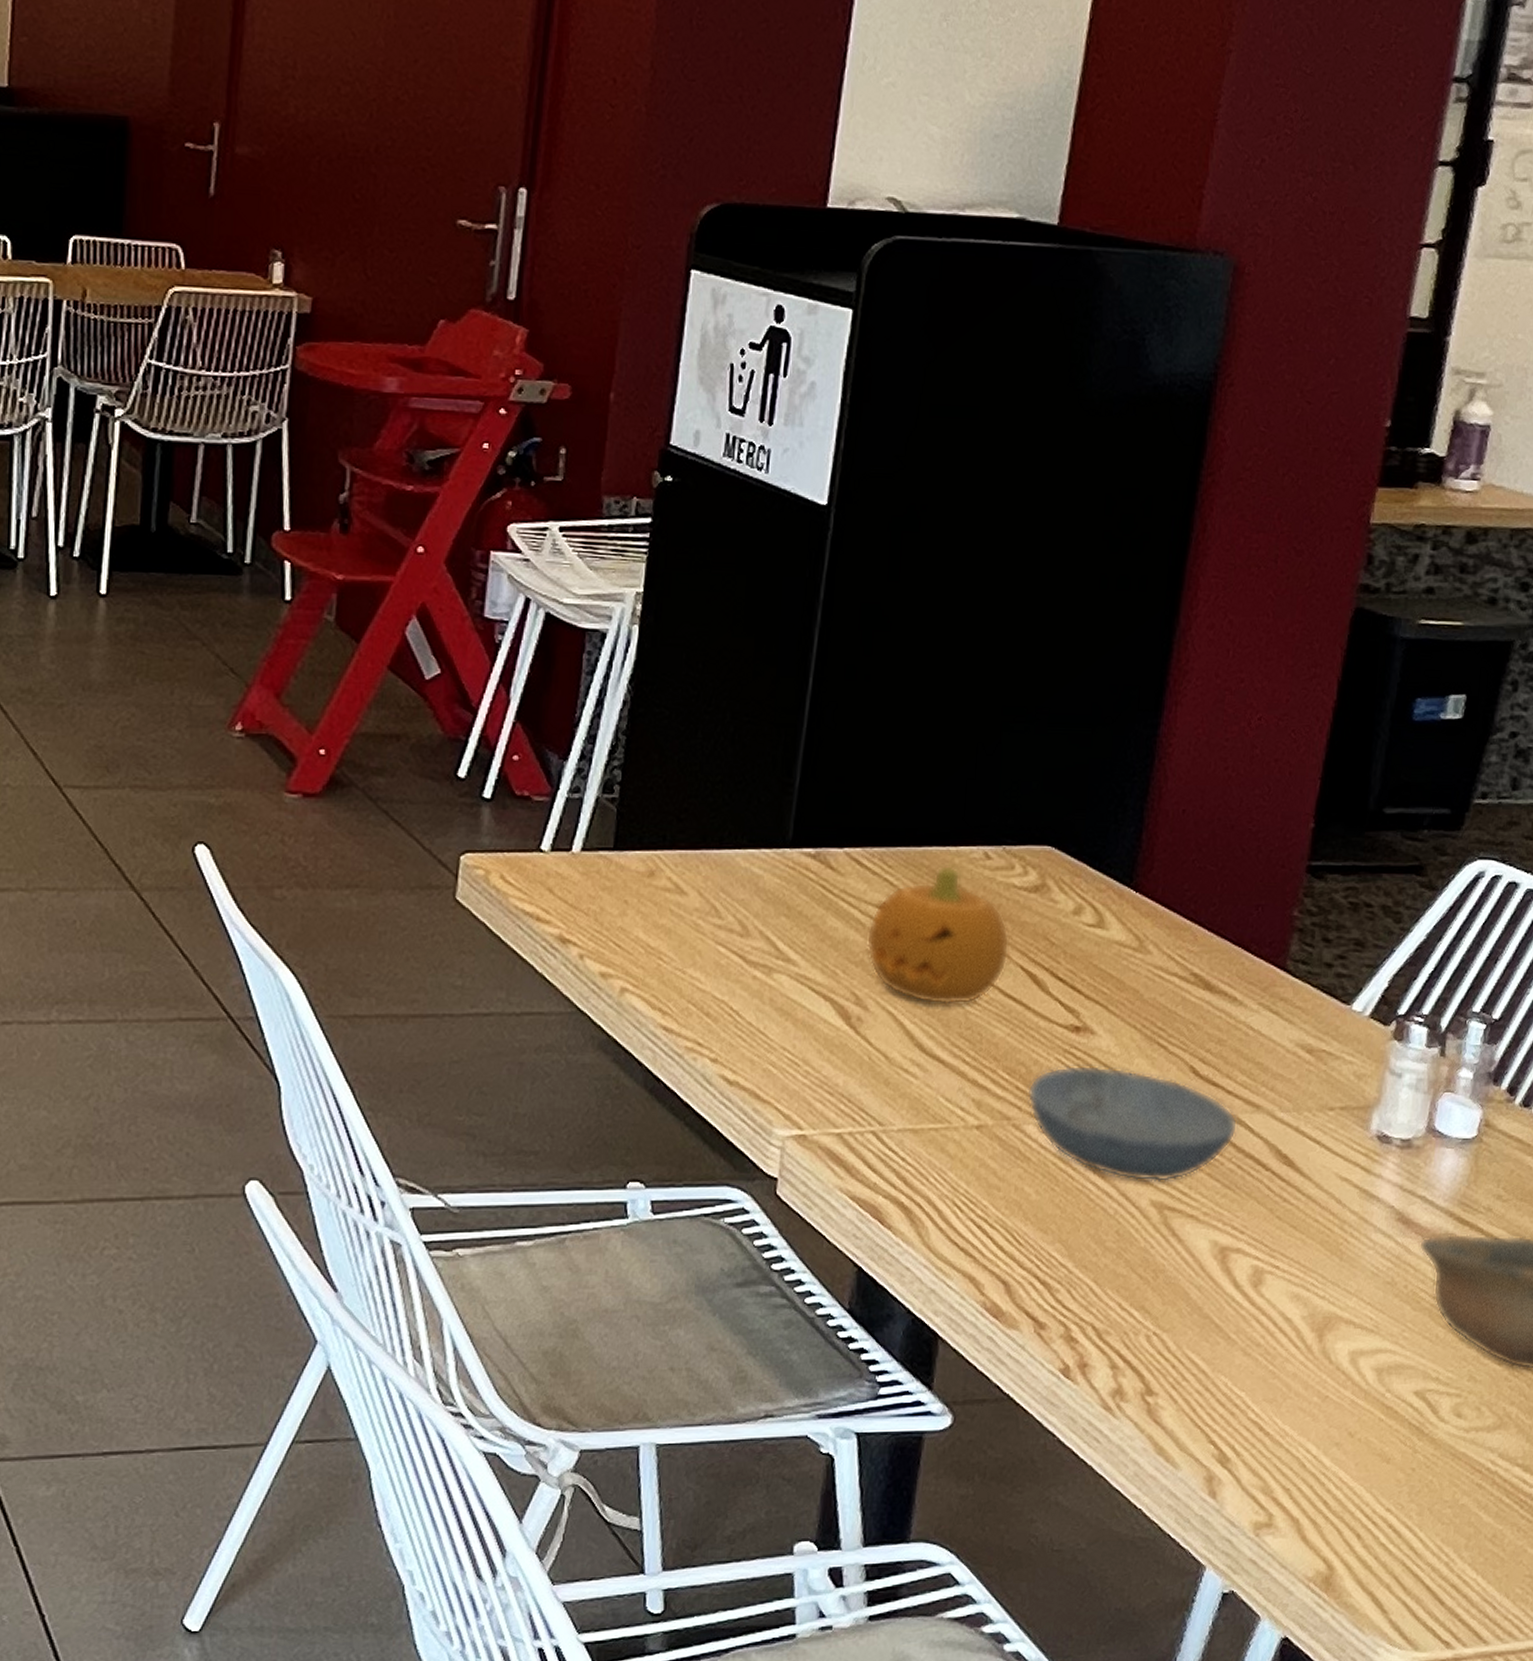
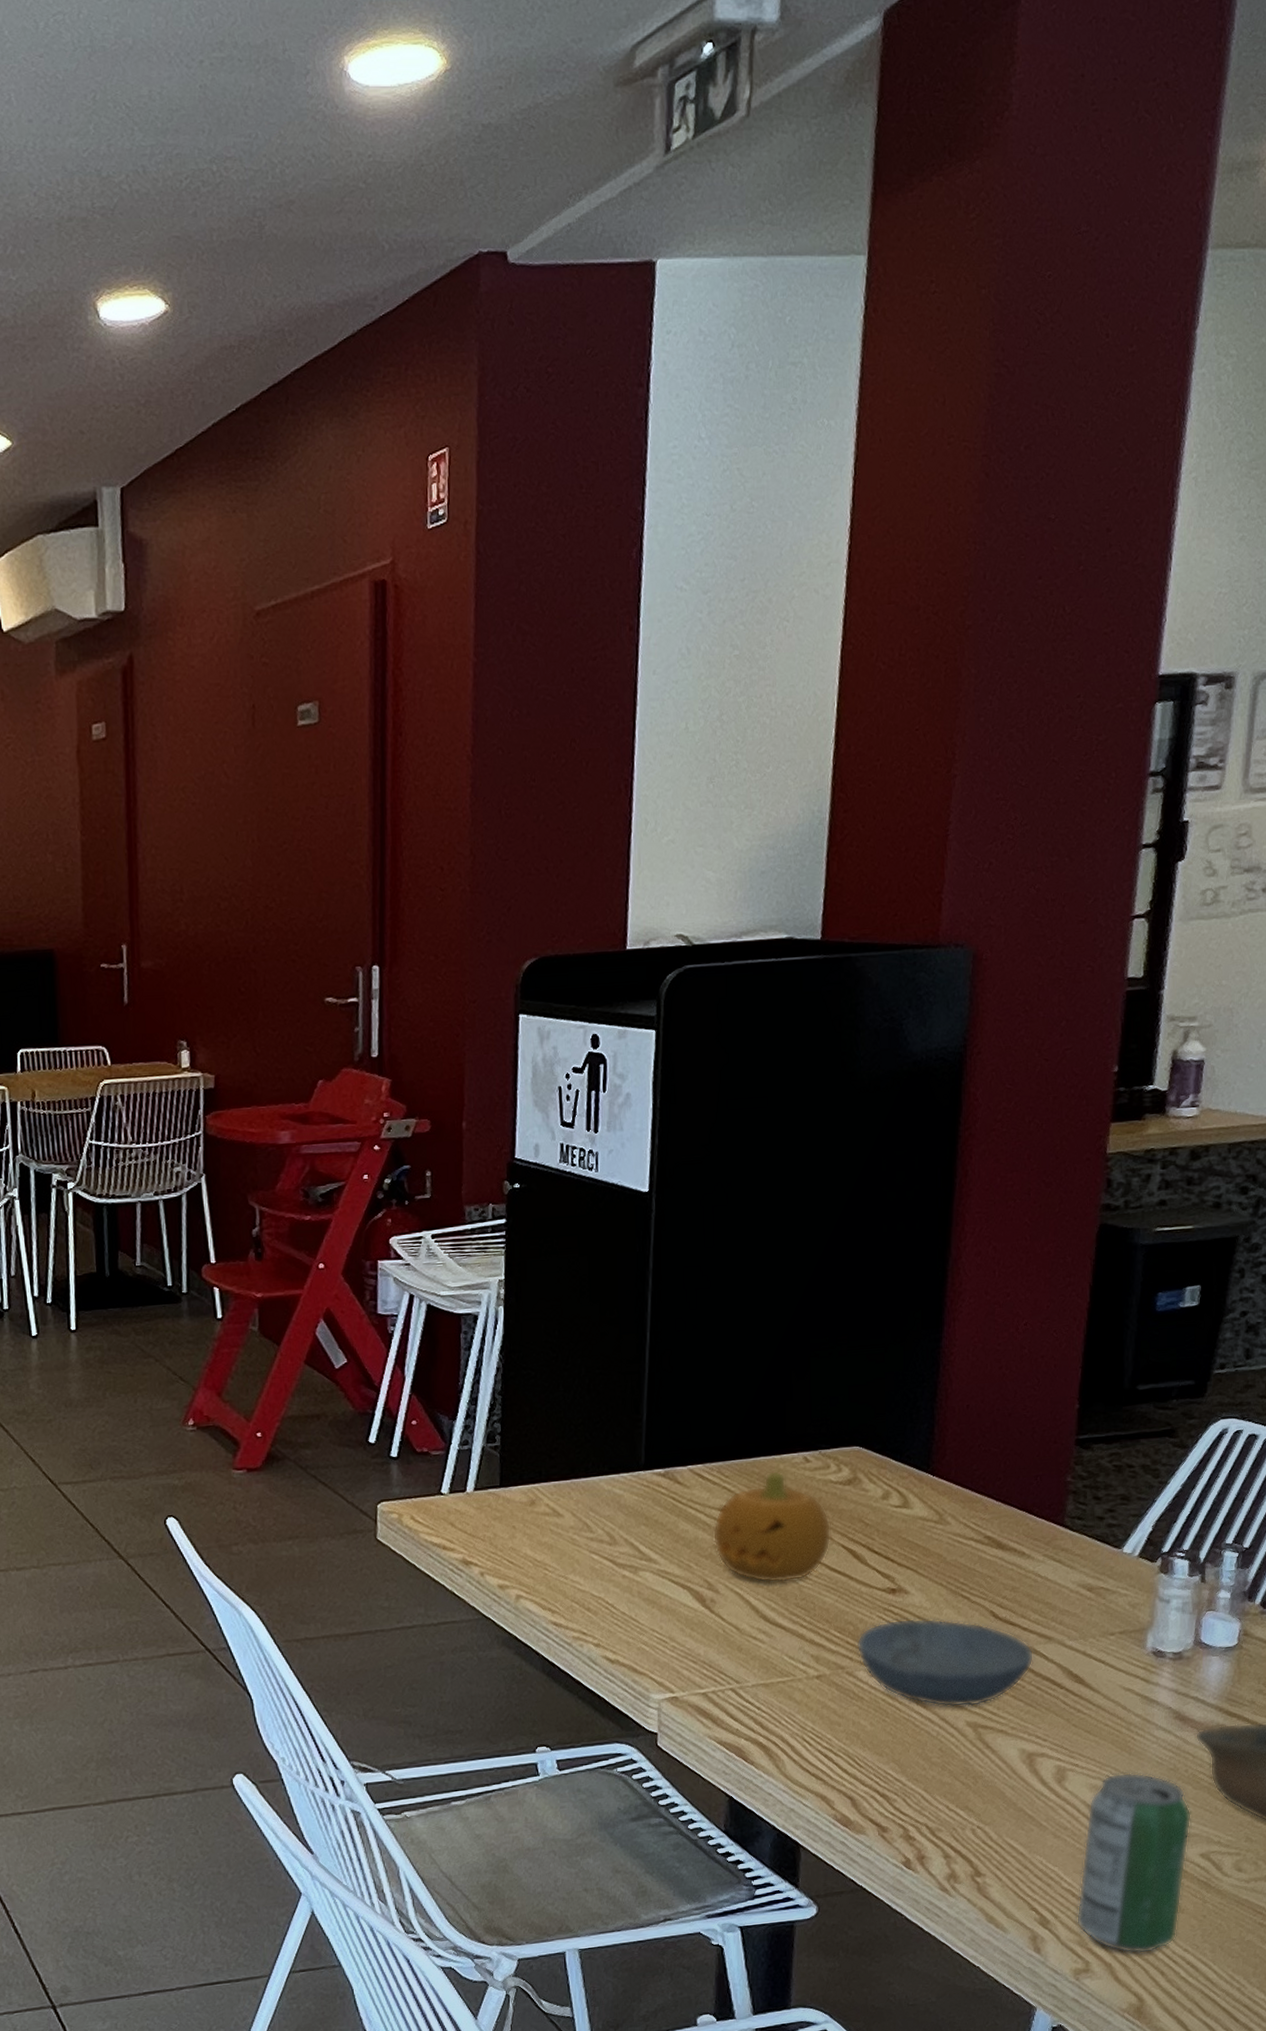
beverage can: none [1261,1282,1408,1510] -> present [1076,1772,1191,1954]

